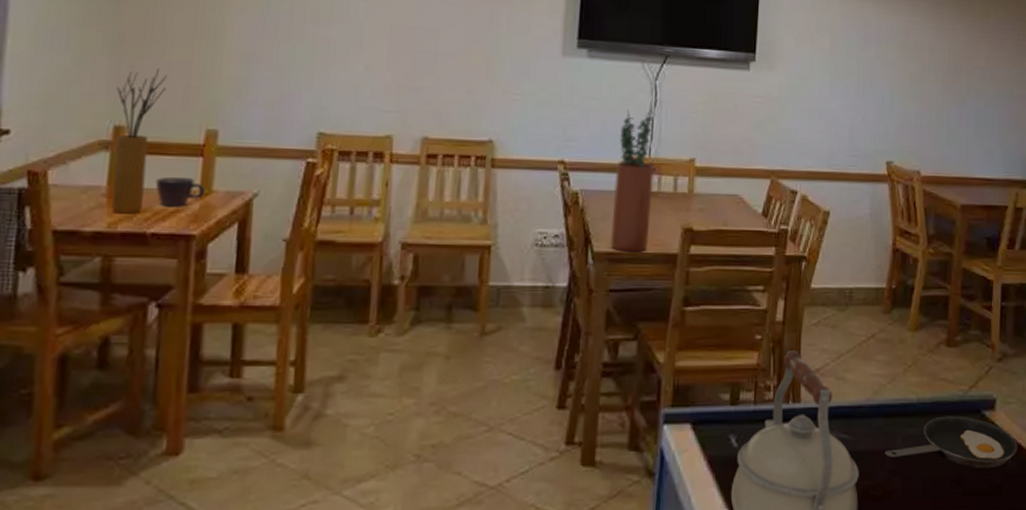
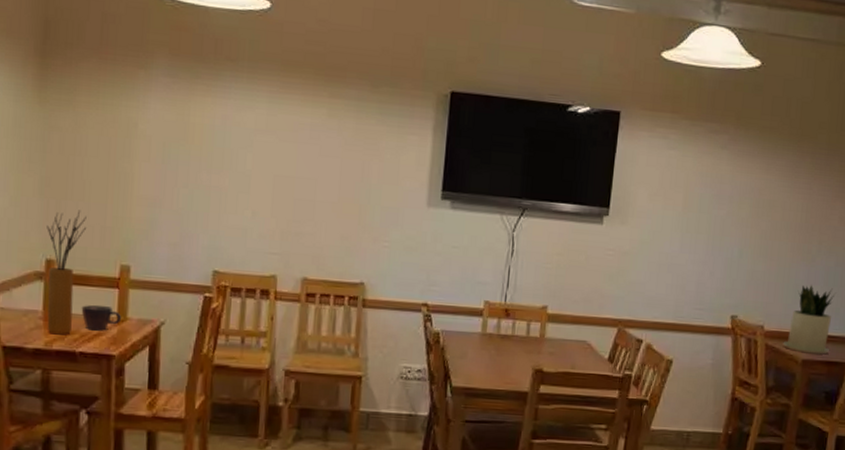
vase: present [610,105,655,252] -> none [467,254,512,389]
planter: none [940,127,988,199] -> present [783,285,836,355]

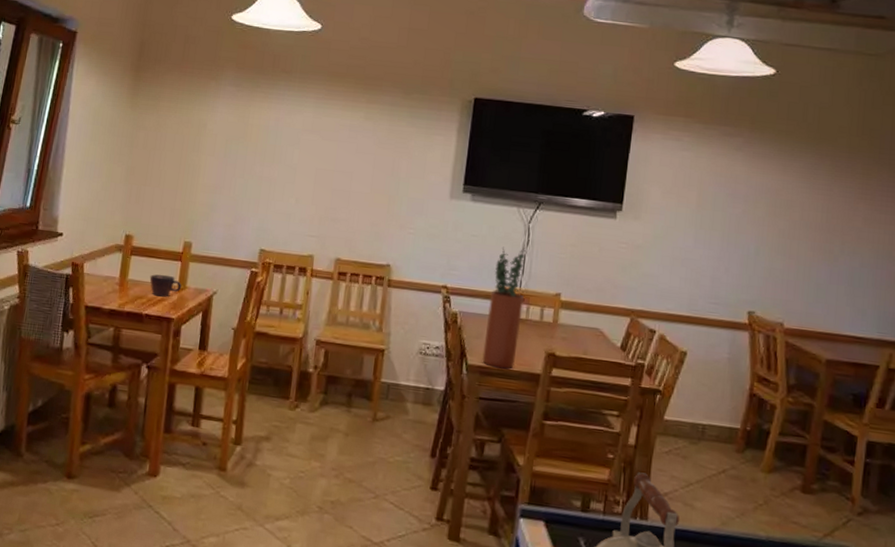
vase: present [47,210,87,335] -> none [121,194,160,299]
vase: none [467,254,512,389] -> present [482,244,527,369]
planter: present [783,285,836,355] -> none [804,285,862,356]

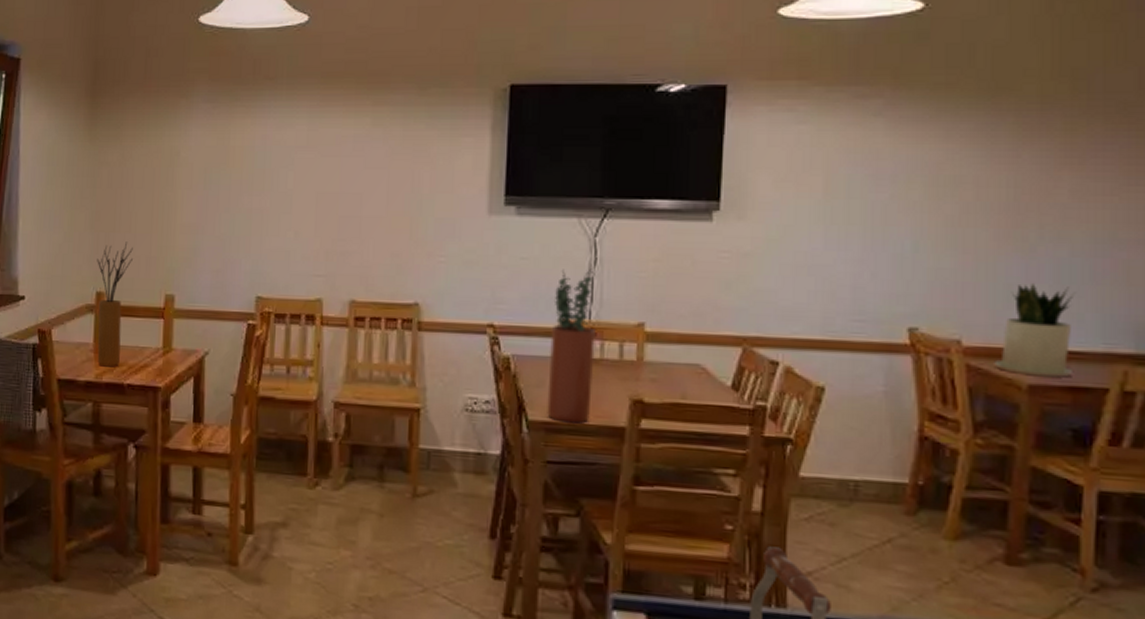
vase: none [121,194,160,299] -> present [97,241,133,367]
cup: present [149,274,182,297] -> none [128,335,167,363]
planter: none [804,285,862,356] -> present [994,284,1075,378]

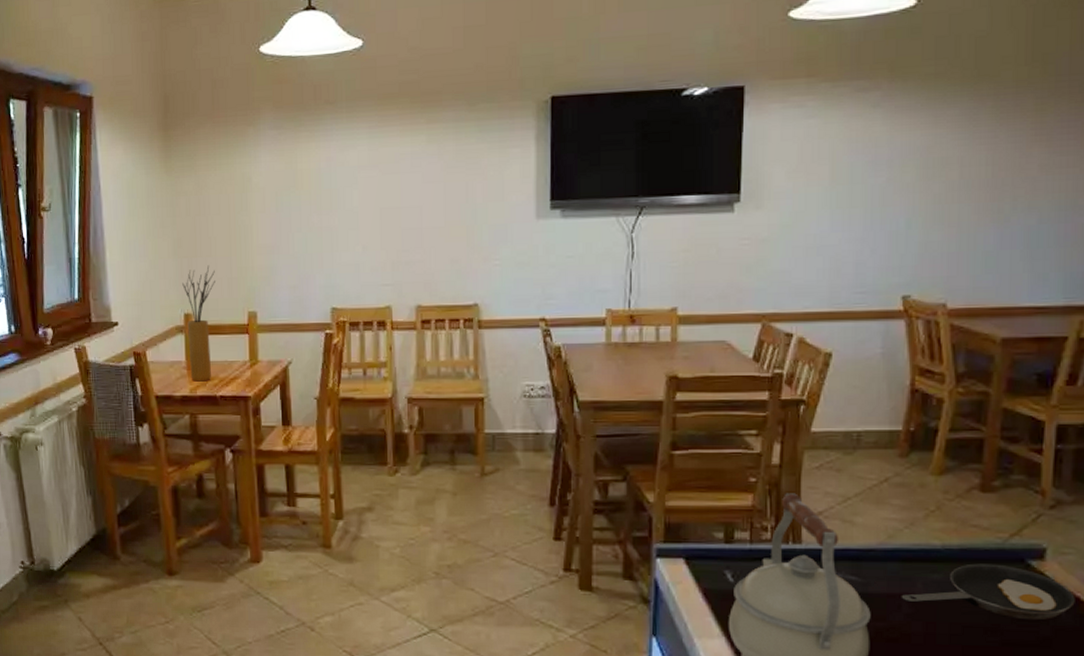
vase: present [547,264,597,424] -> none [595,258,636,401]
planter: present [994,284,1075,378] -> none [973,250,1041,331]

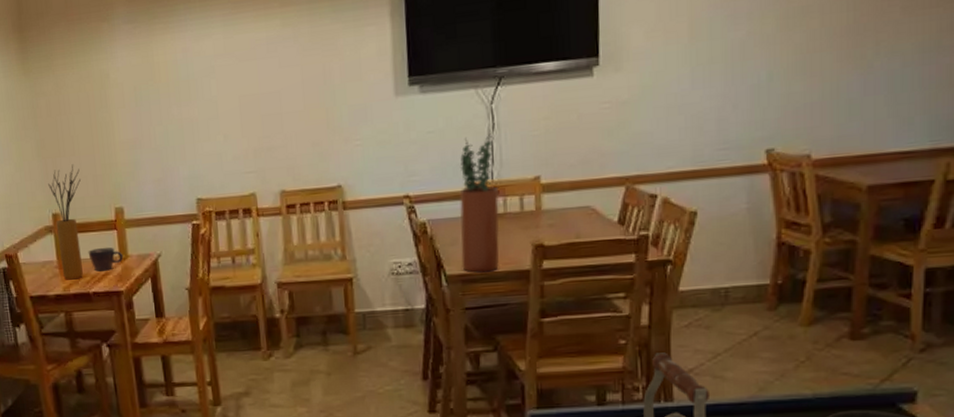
cup: none [218,350,254,375] -> present [88,247,124,272]
vase: none [595,258,636,401] -> present [459,129,500,273]

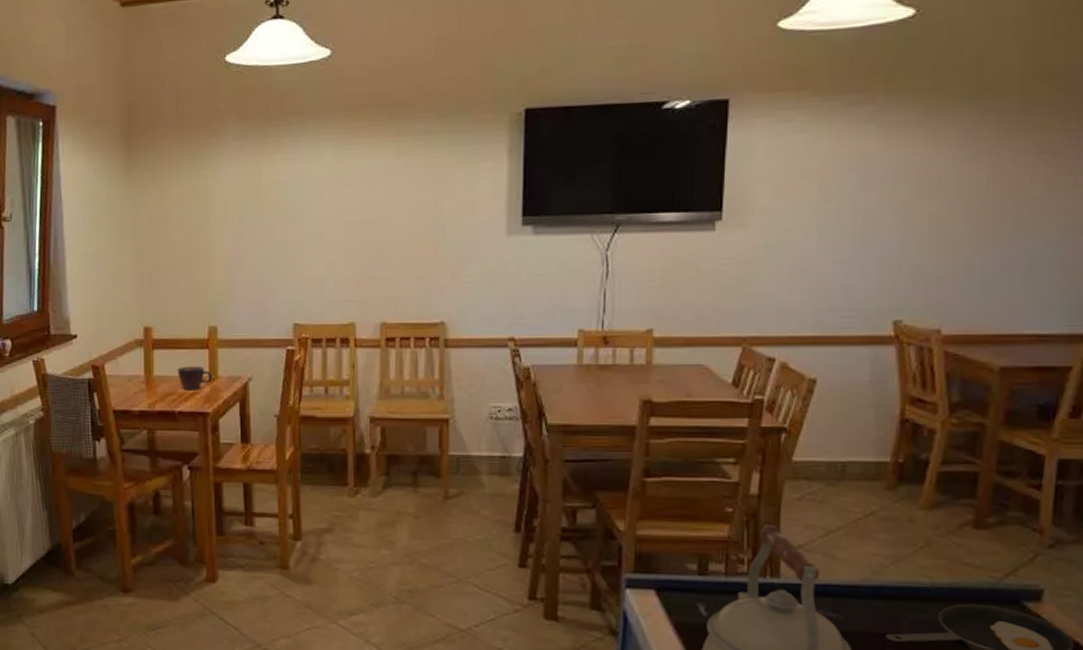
vase: present [48,164,83,280] -> none [142,278,176,397]
vase: present [459,129,500,273] -> none [564,276,609,425]

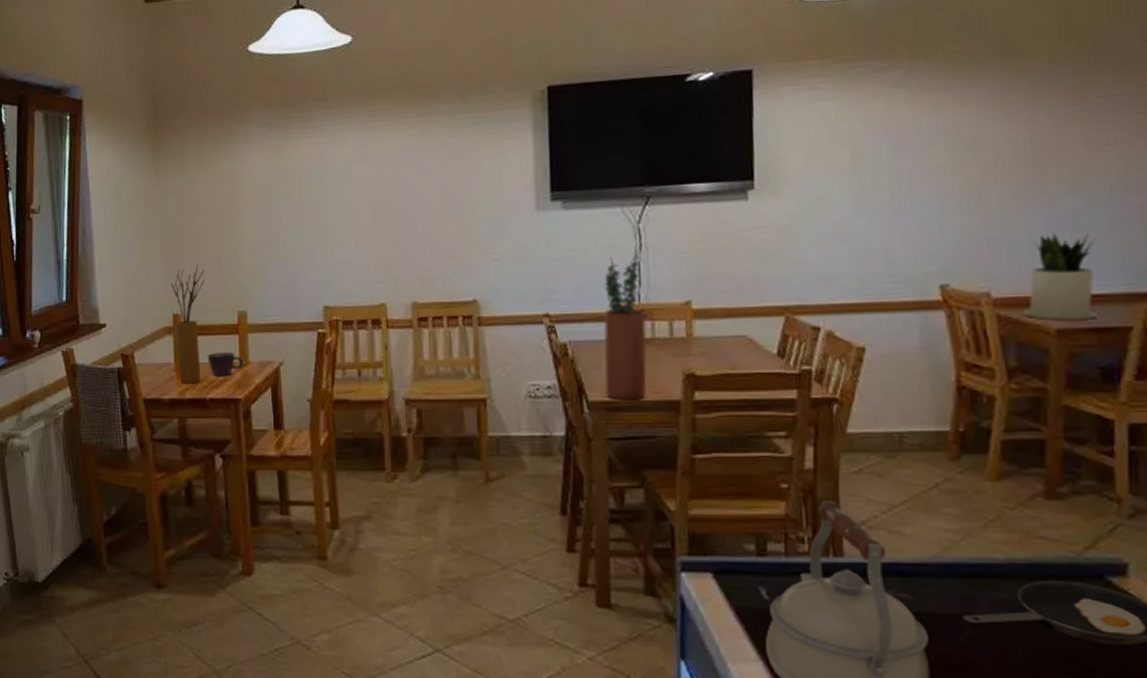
vase: none [142,278,176,397] -> present [171,264,204,384]
vase: none [564,276,609,425] -> present [603,249,647,401]
planter: none [969,274,1045,359] -> present [1023,234,1099,321]

